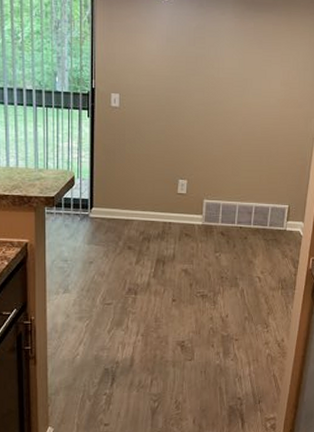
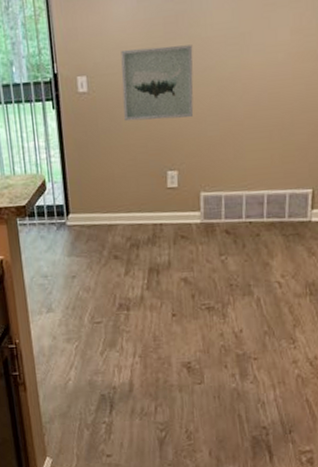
wall art: none [148,77,207,139] -> present [121,44,194,122]

